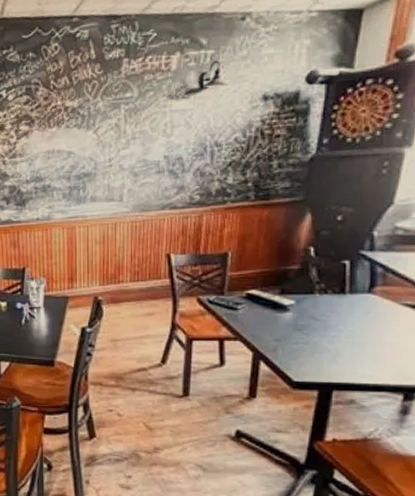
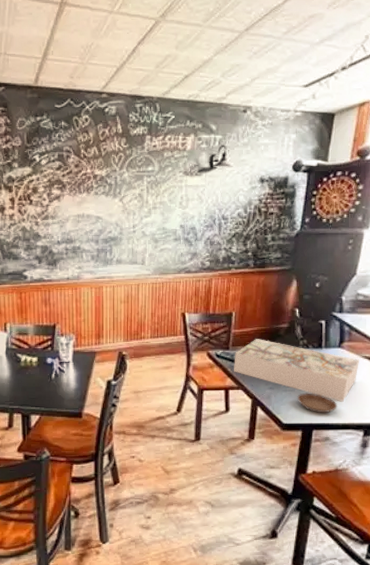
board game: none [230,282,397,358] -> present [234,339,359,402]
saucer: none [312,346,367,372] -> present [297,393,337,414]

